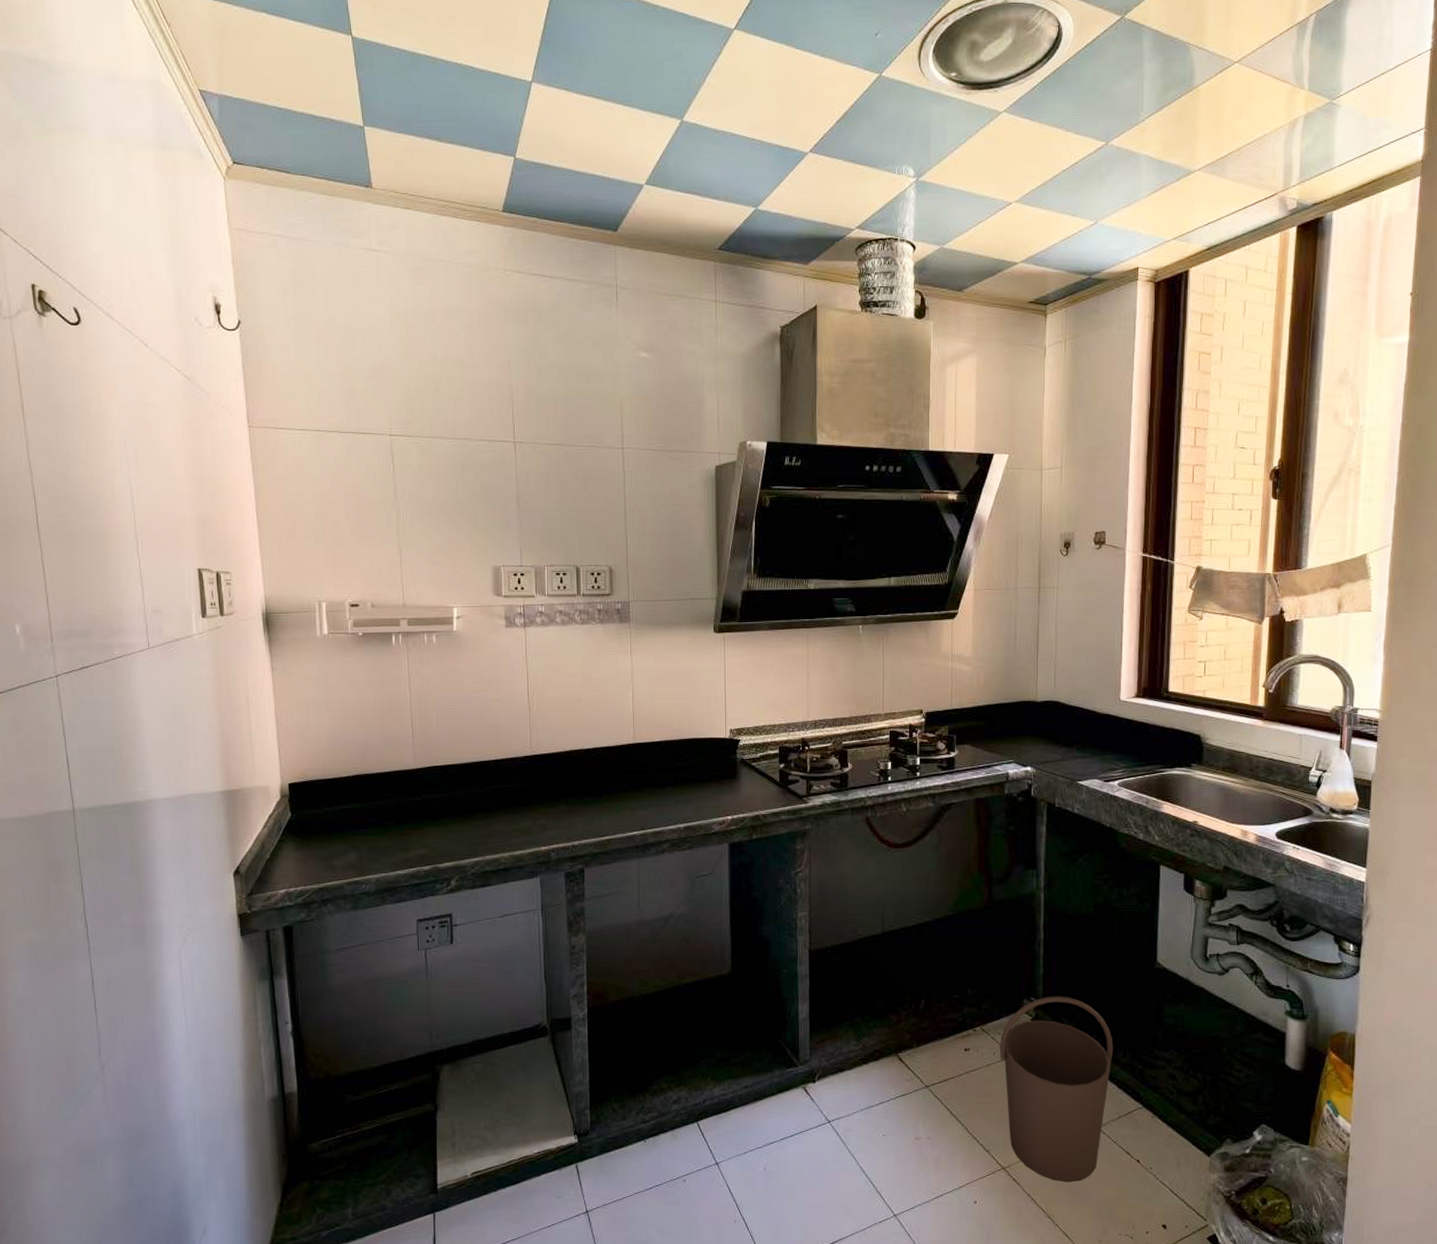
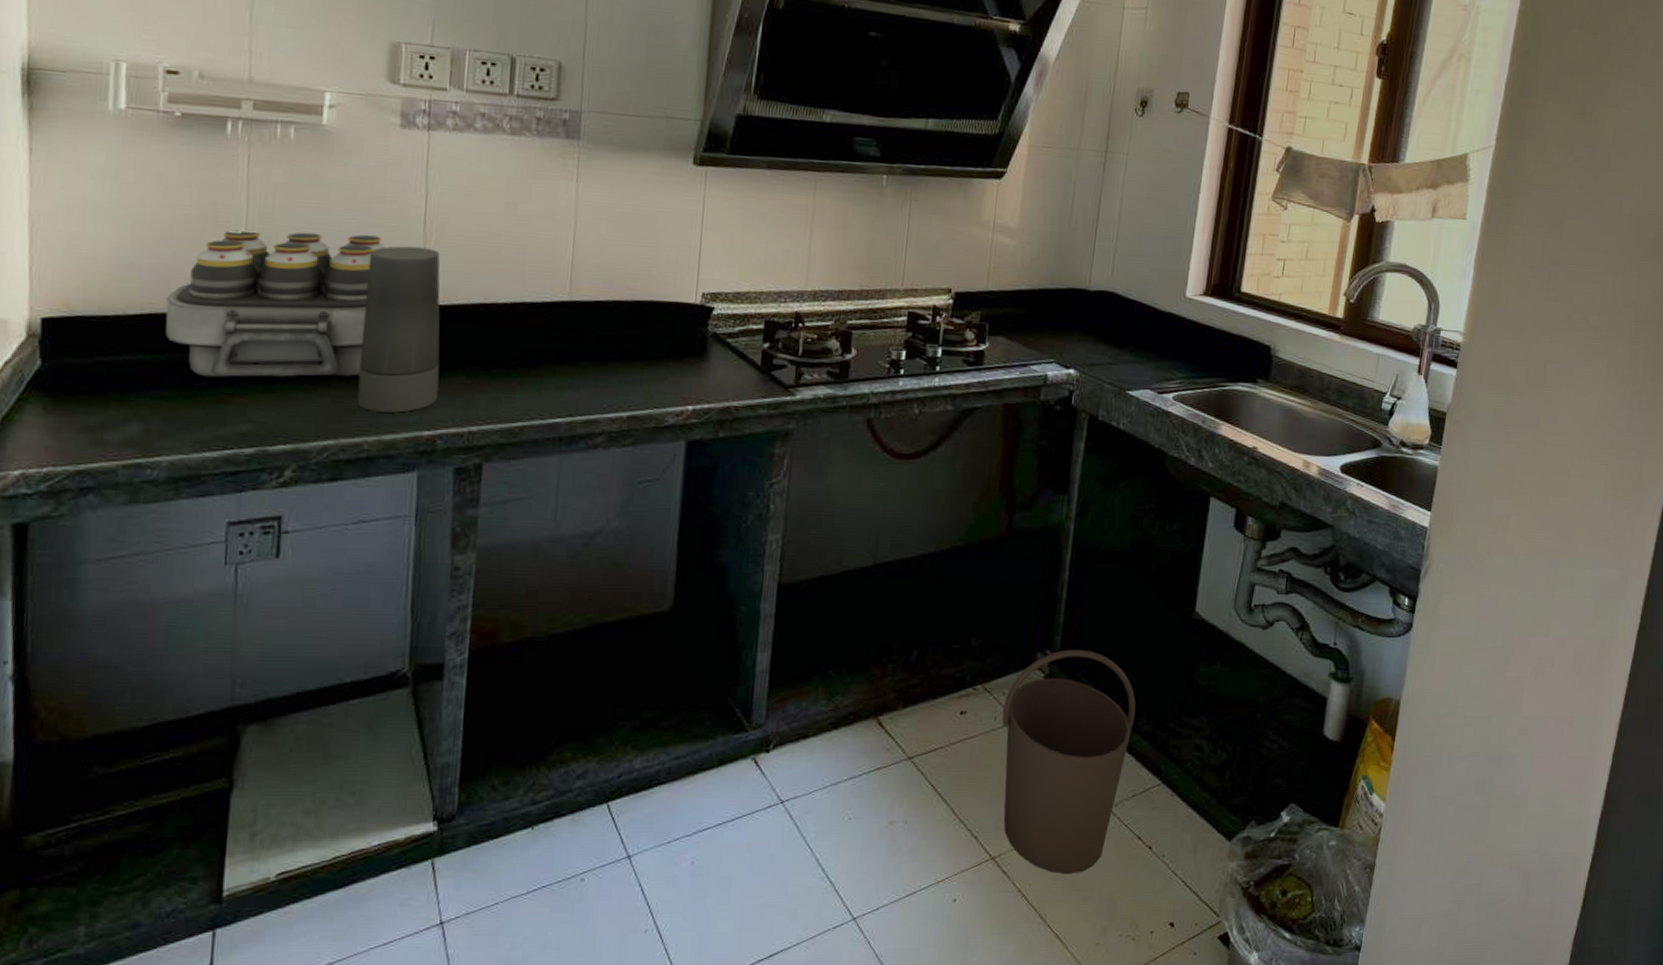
spice rack: none [364,707,503,818] -> present [165,230,385,378]
canister: none [493,713,549,835] -> present [357,246,441,413]

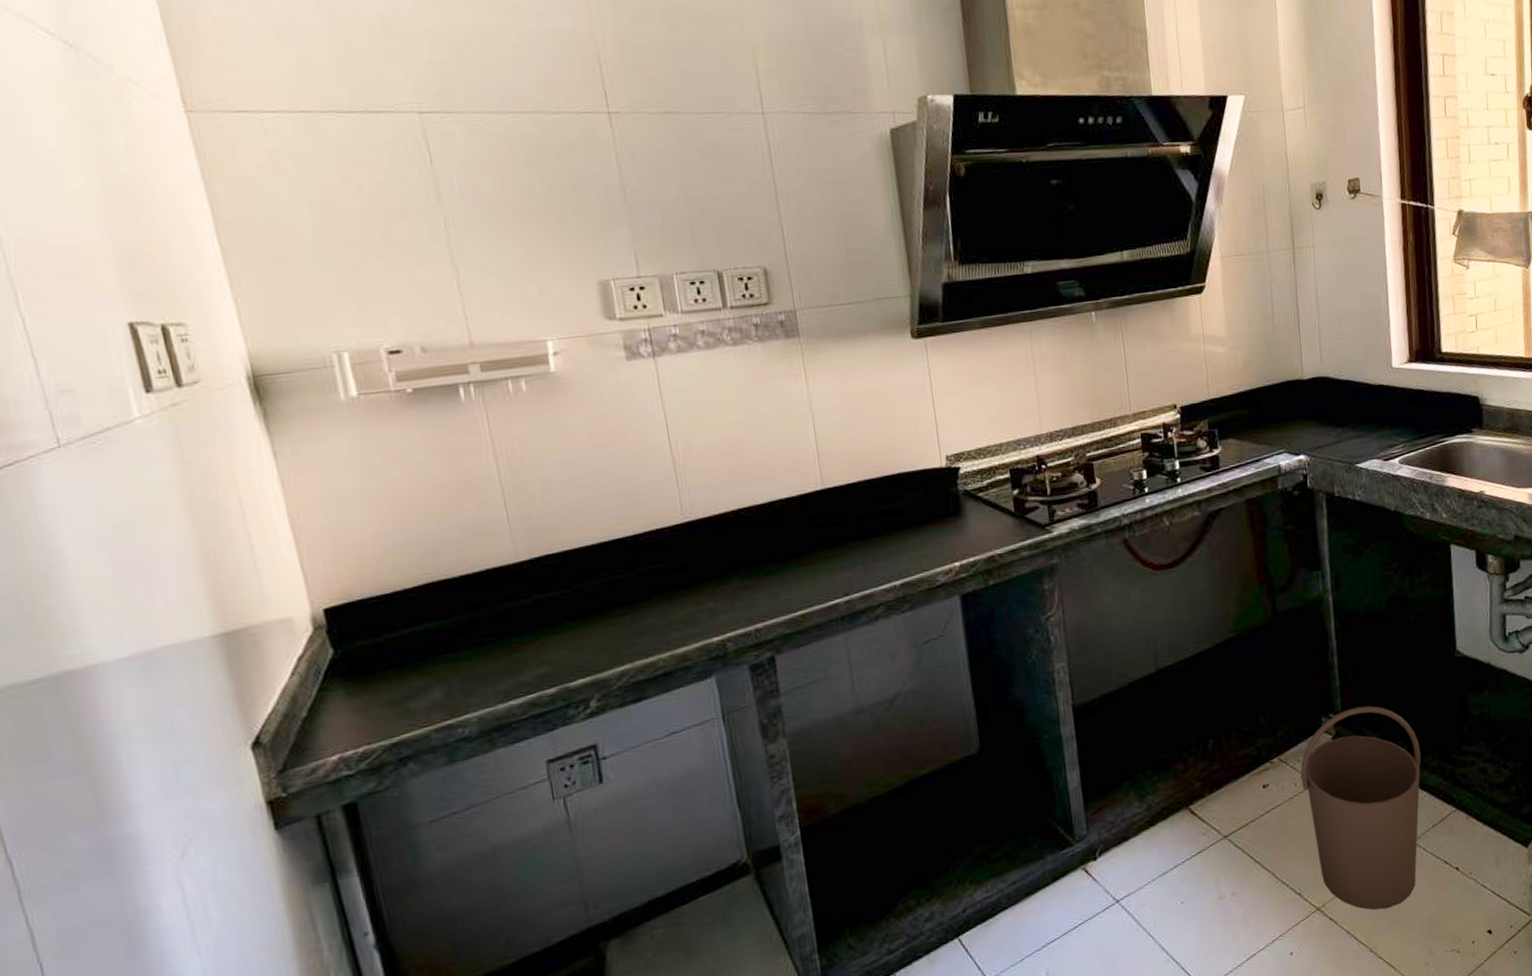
spice rack: present [165,230,385,378] -> none [439,466,641,633]
canister: present [357,246,441,413] -> none [624,467,719,630]

